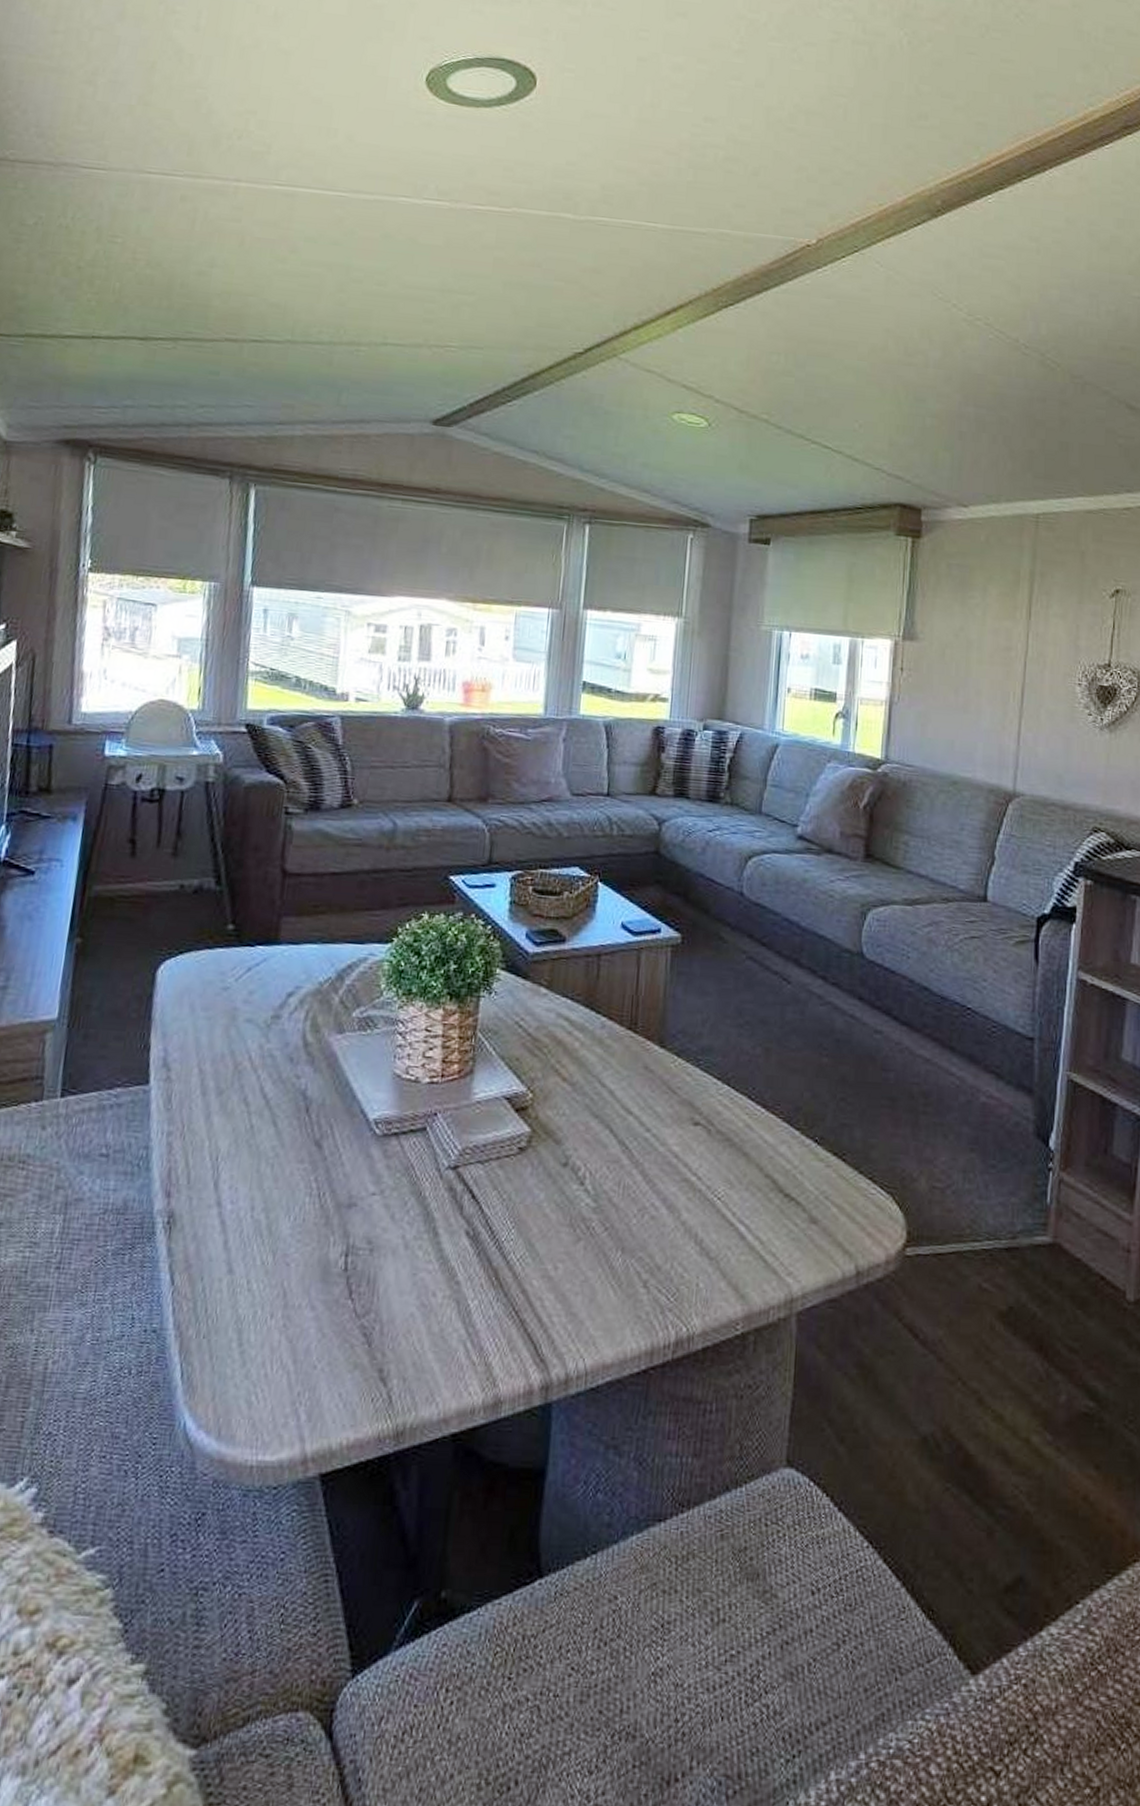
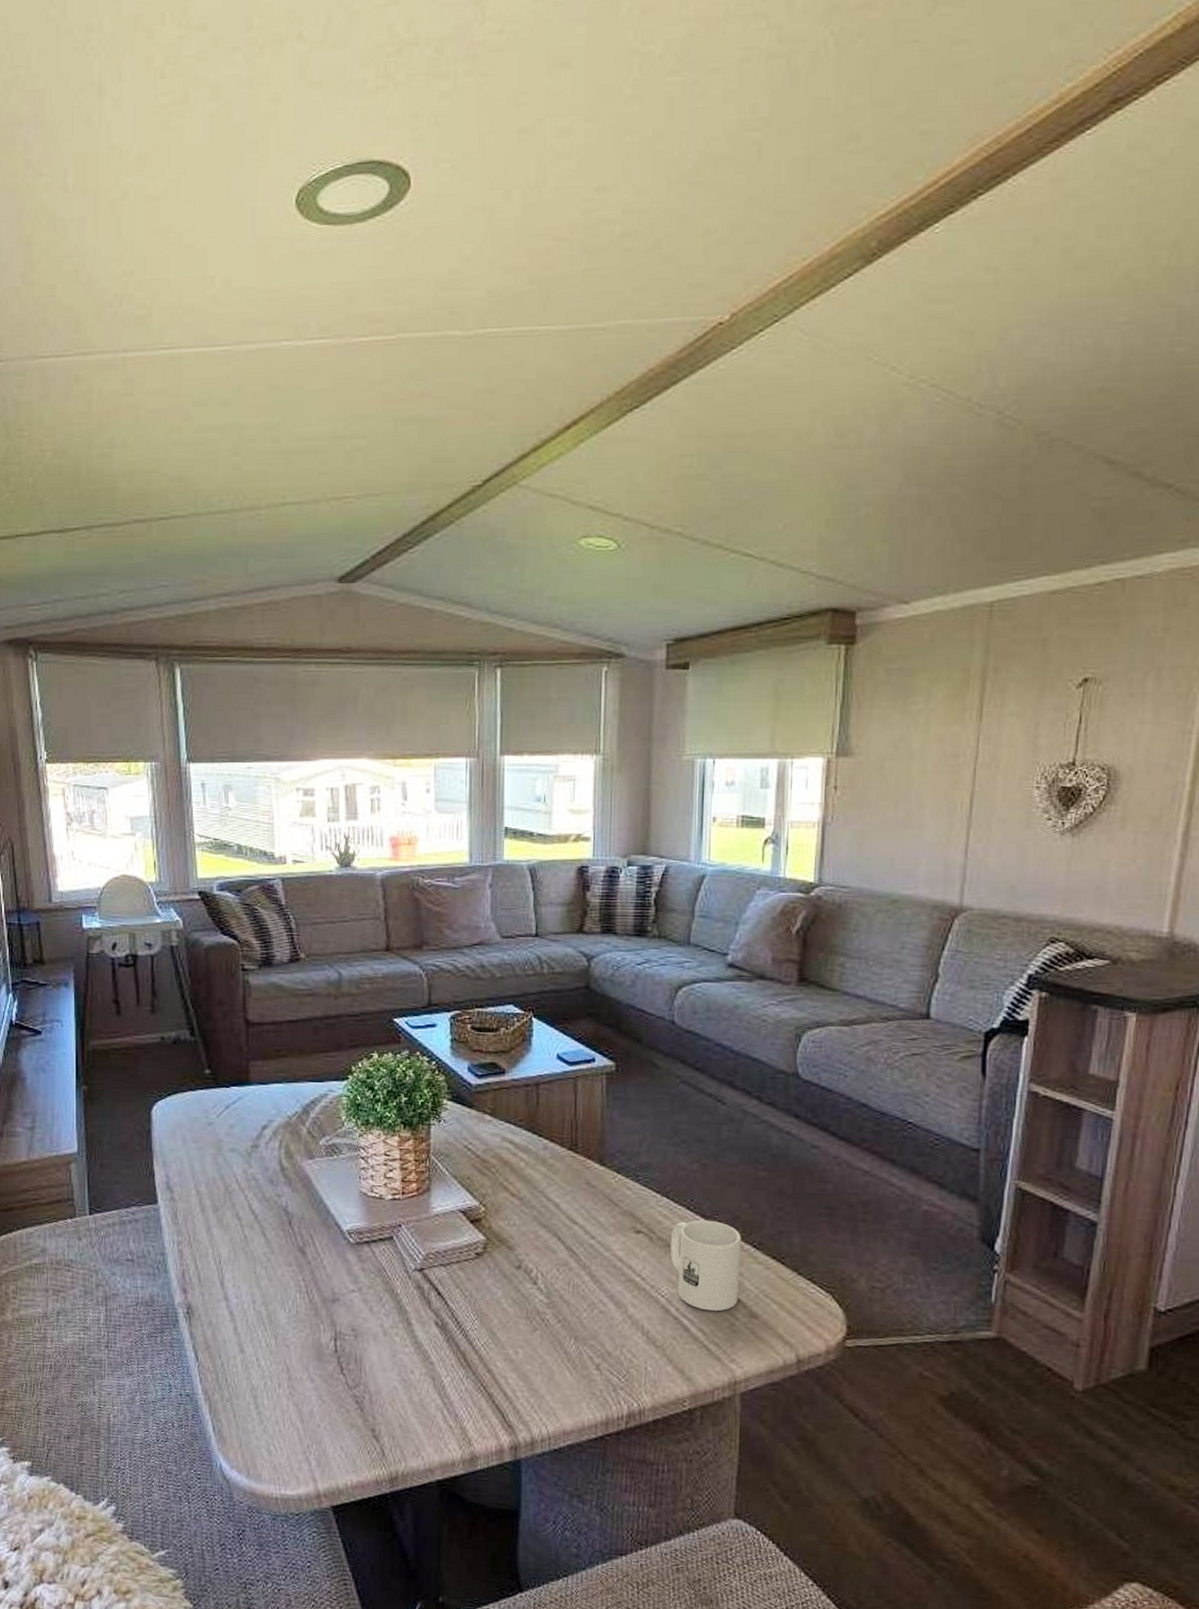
mug: none [728,1110,803,1216] -> present [670,1219,741,1312]

